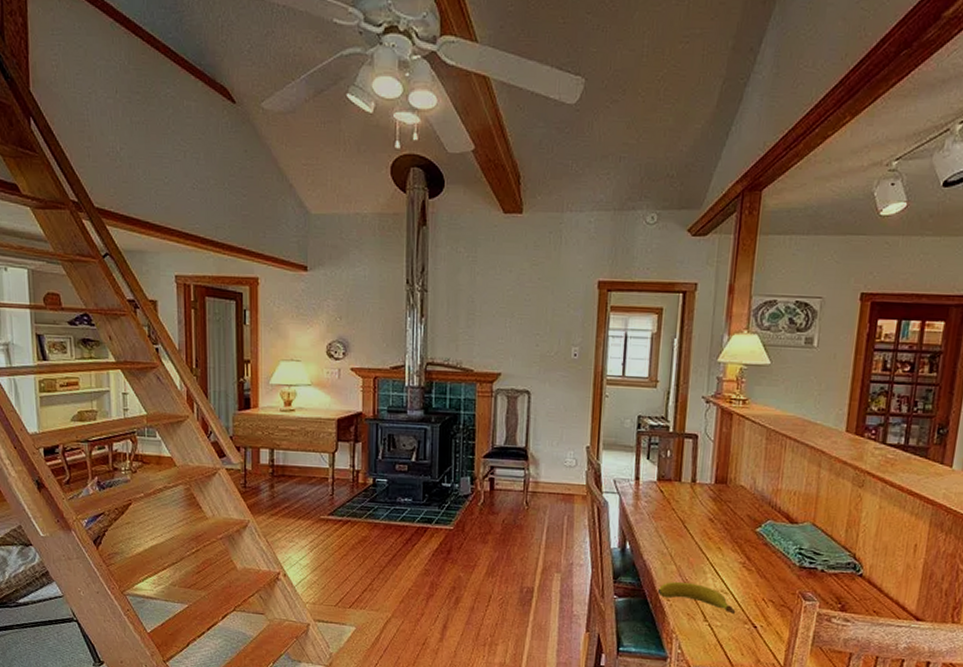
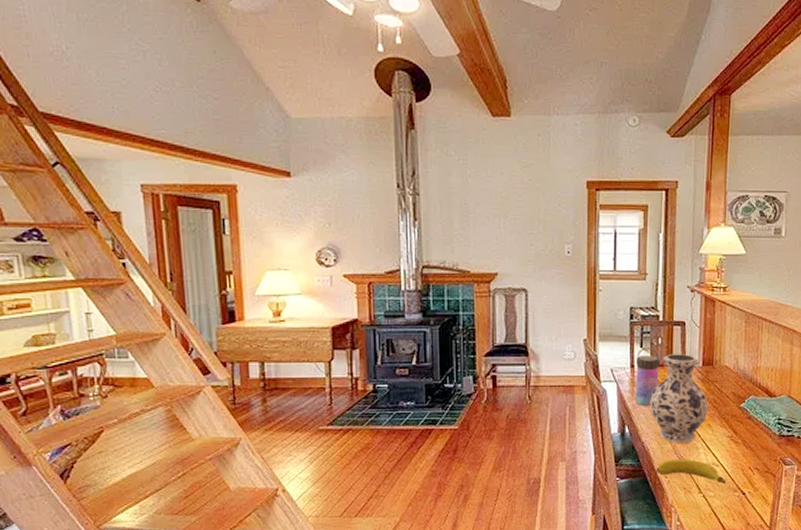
water bottle: none [638,459,668,522] -> present [635,347,660,406]
vase: none [654,468,720,566] -> present [650,354,709,443]

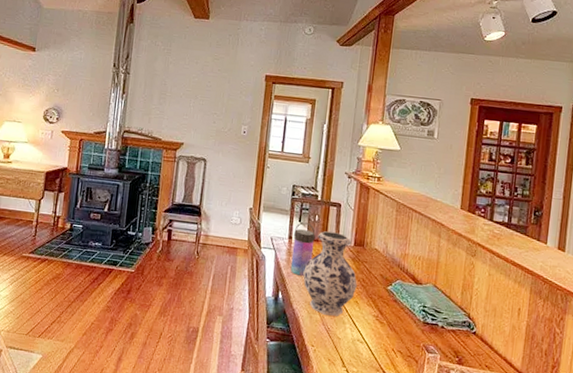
fruit: present [656,459,727,484] -> none [303,329,370,362]

